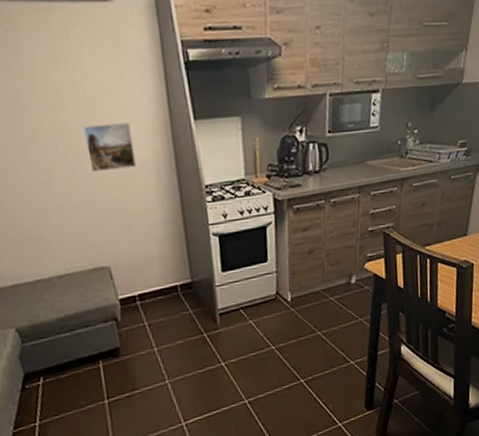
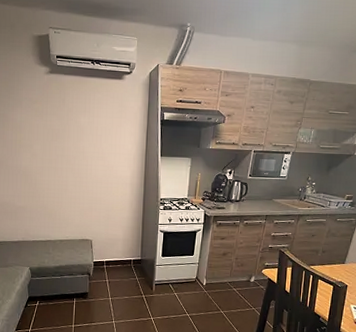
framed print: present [82,122,136,173] -> none [92,152,120,181]

